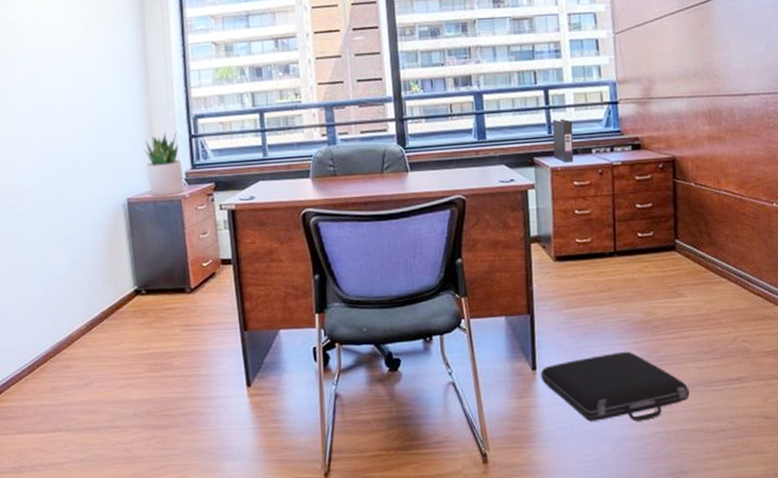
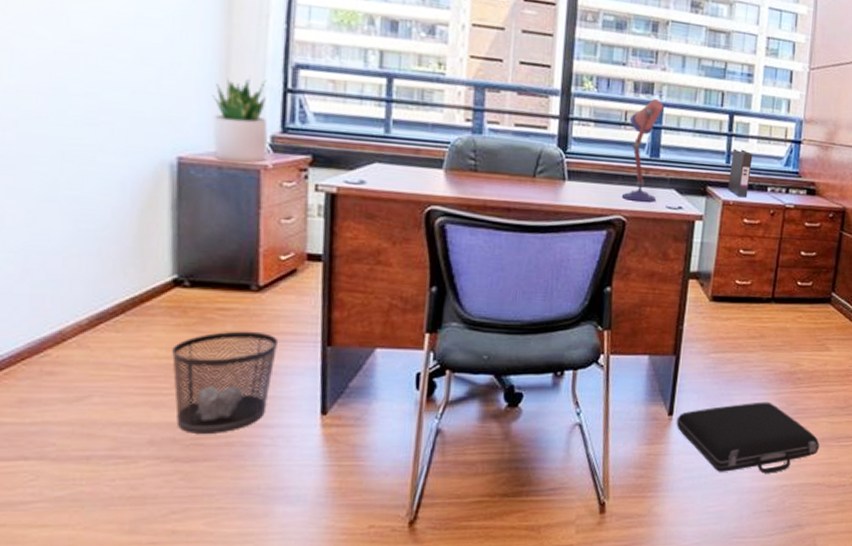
waste bin: none [140,324,210,407] -> present [172,331,279,433]
desk lamp: none [455,89,490,181] -> present [622,99,664,202]

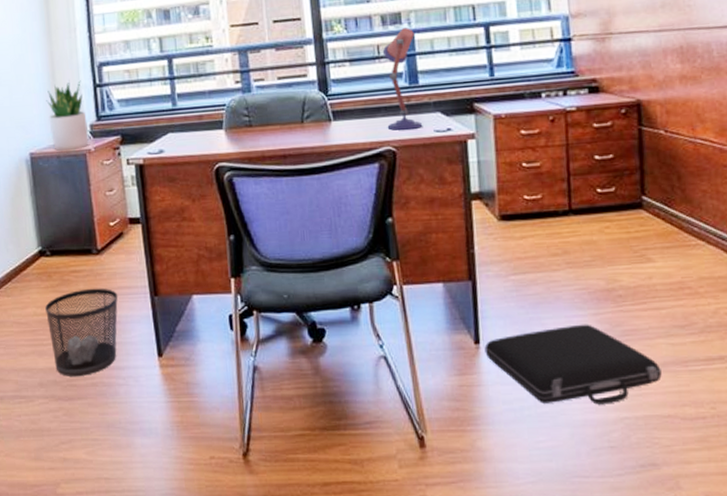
binder: present [728,148,753,198] -> none [495,59,520,109]

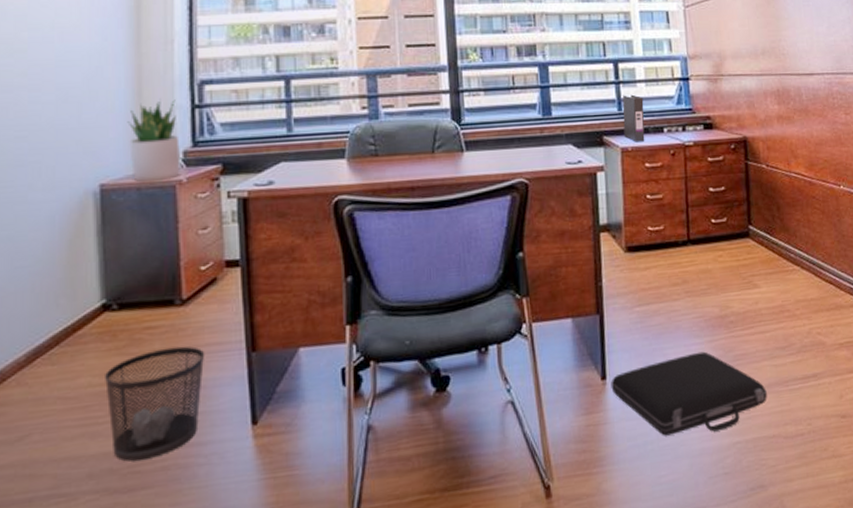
desk lamp: present [383,28,423,131] -> none [518,60,555,162]
binder: none [495,59,520,109] -> present [622,94,645,142]

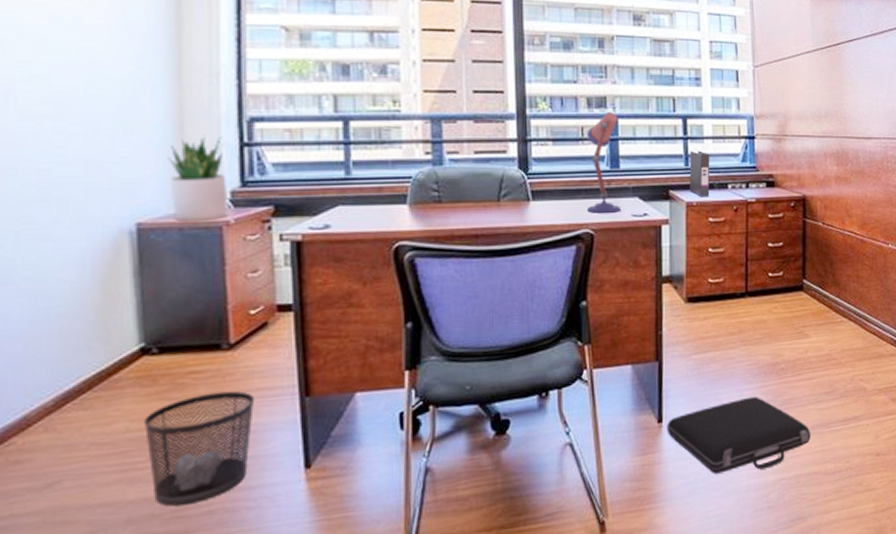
desk lamp: none [518,60,555,162] -> present [587,112,622,213]

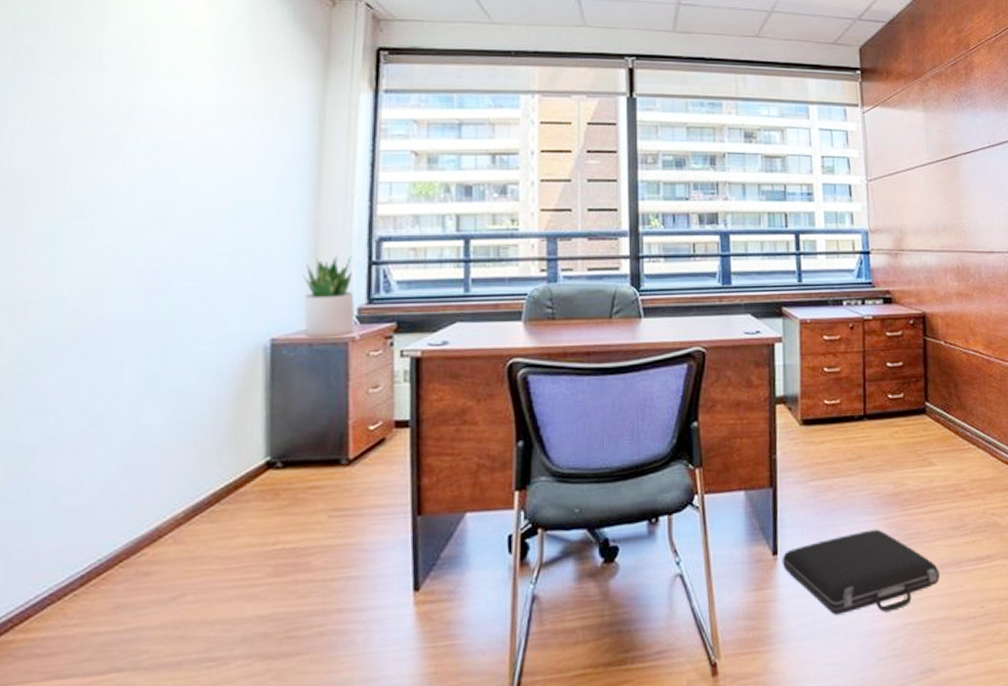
waste bin: present [144,391,255,506] -> none [265,507,369,626]
desk lamp: present [587,112,622,213] -> none [699,228,734,331]
binder: present [689,150,710,197] -> none [802,266,824,314]

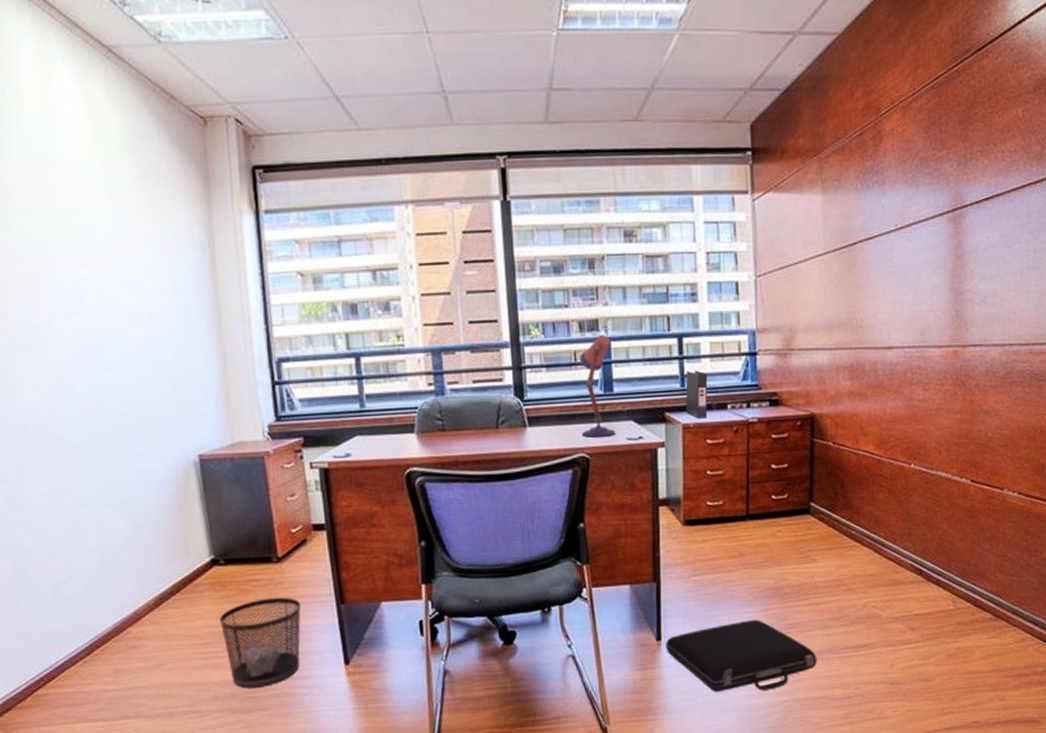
waste bin: none [265,507,369,626] -> present [219,597,301,689]
planter: present [302,255,355,339] -> none [216,377,267,454]
desk lamp: none [699,228,734,331] -> present [580,335,616,438]
binder: none [802,266,824,314] -> present [685,370,708,419]

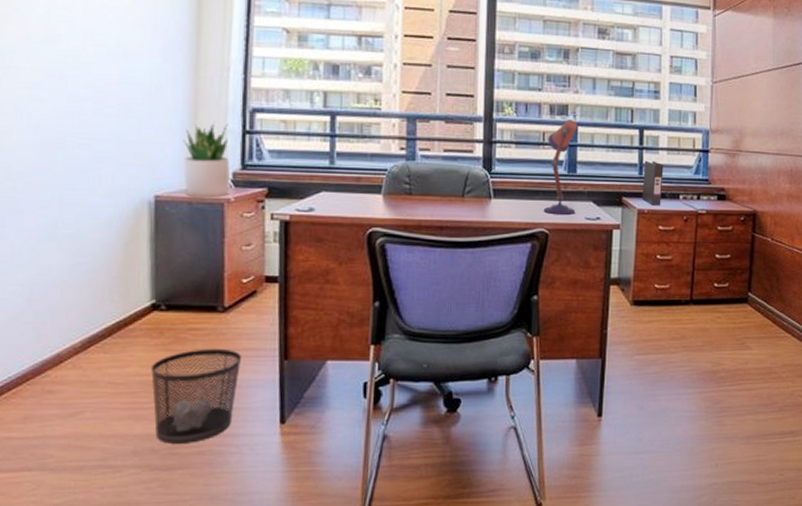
planter: none [216,377,267,454] -> present [183,124,230,198]
briefcase: present [665,619,817,692] -> none [605,401,746,472]

